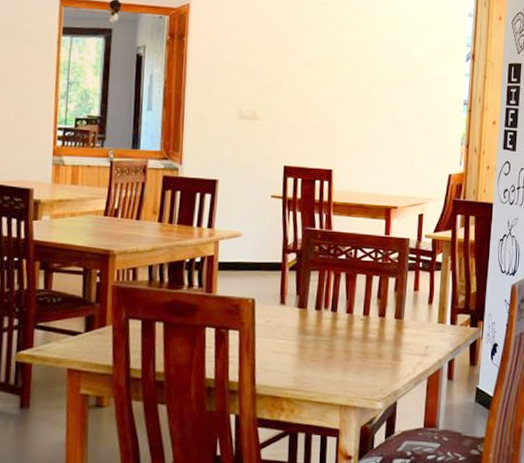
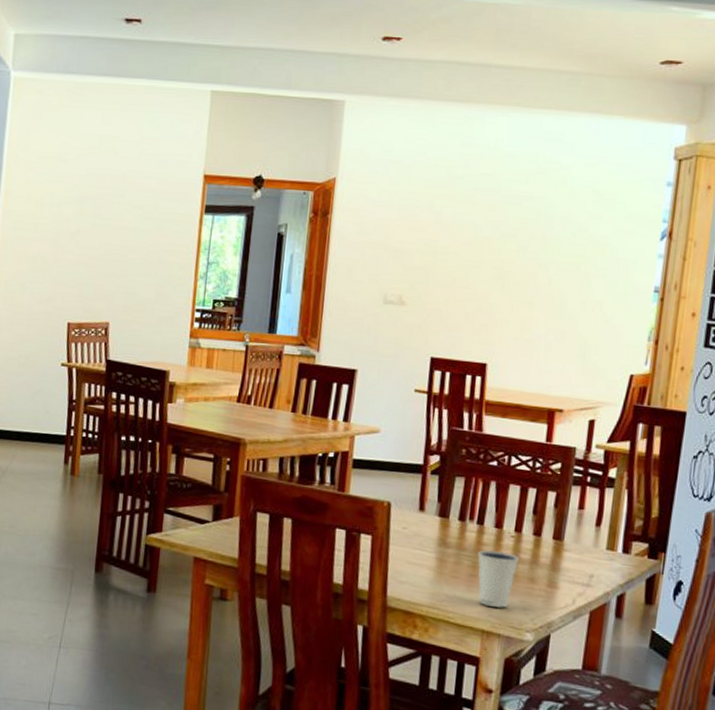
dixie cup: none [333,334,369,384] -> present [478,550,520,609]

